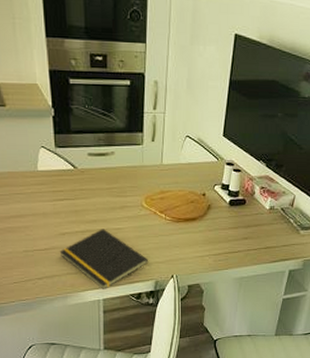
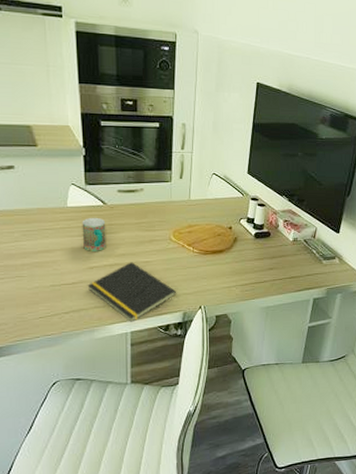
mug: none [52,181,78,217] -> present [82,217,106,251]

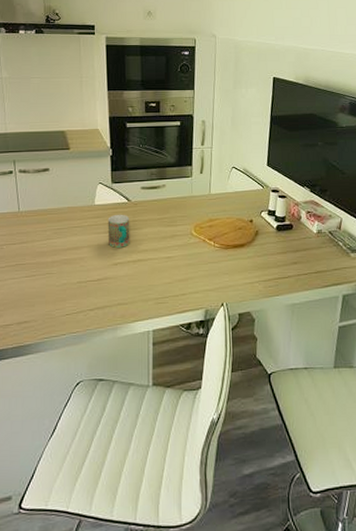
notepad: present [87,262,177,322] -> none [111,258,199,320]

